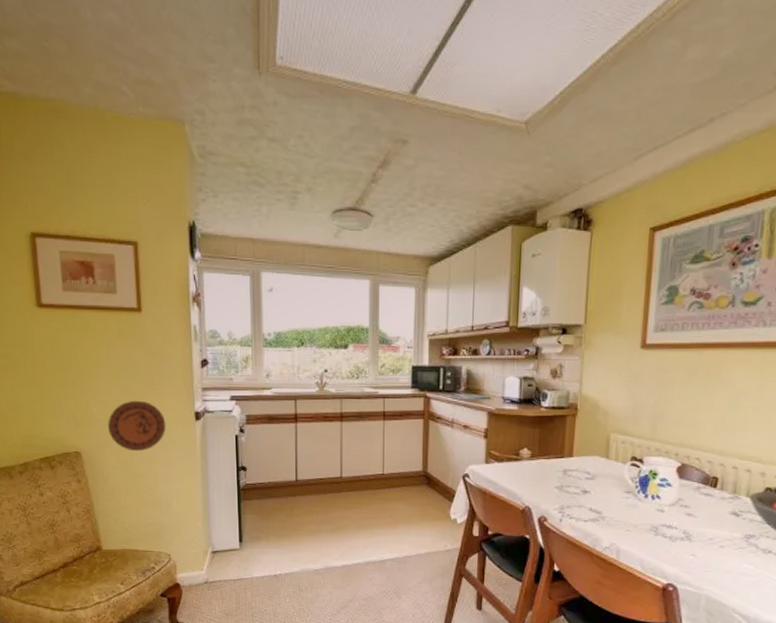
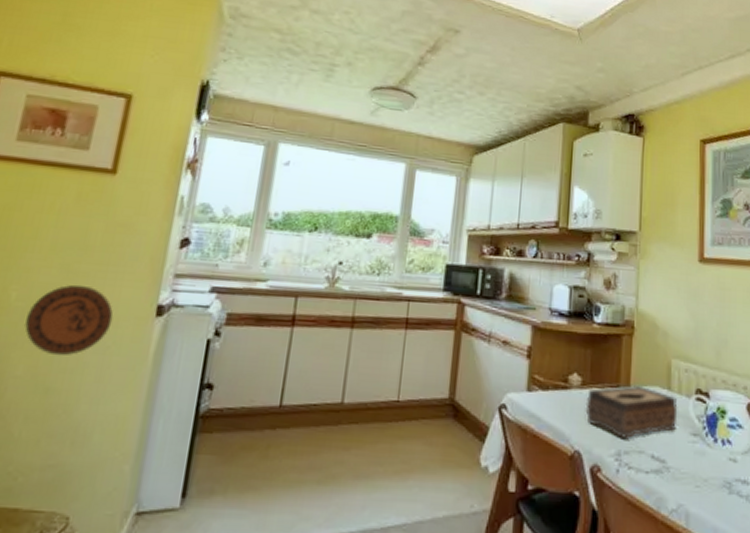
tissue box: none [534,455,614,496] -> present [585,384,678,438]

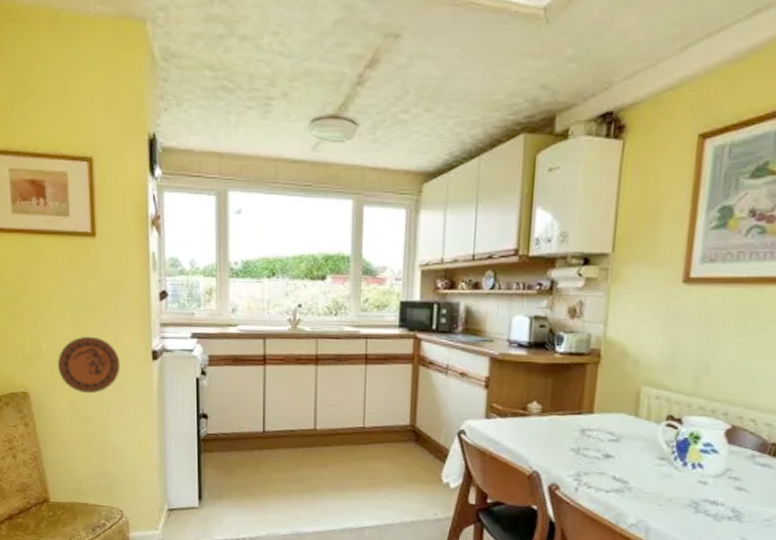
tissue box: present [585,384,678,438] -> none [544,411,645,461]

